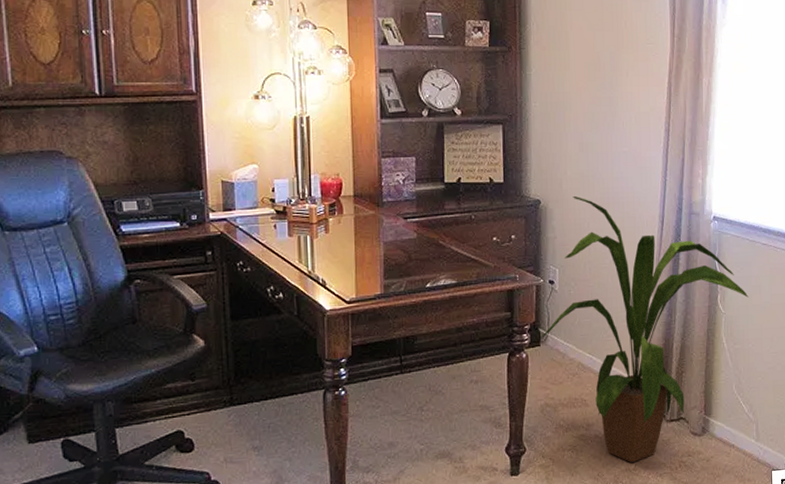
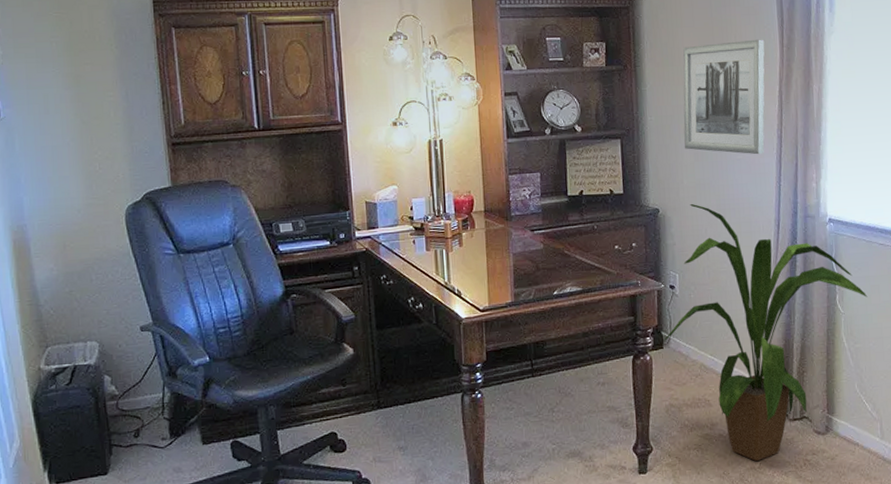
wall art: none [568,27,656,148] -> present [683,39,765,155]

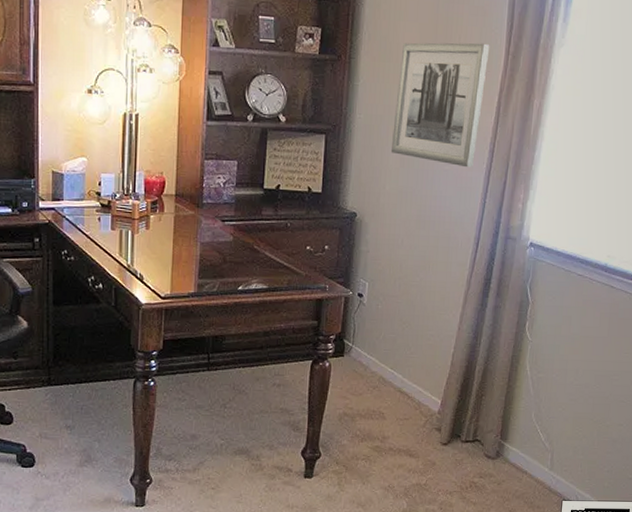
house plant: present [663,204,868,461] -> none [345,212,558,478]

